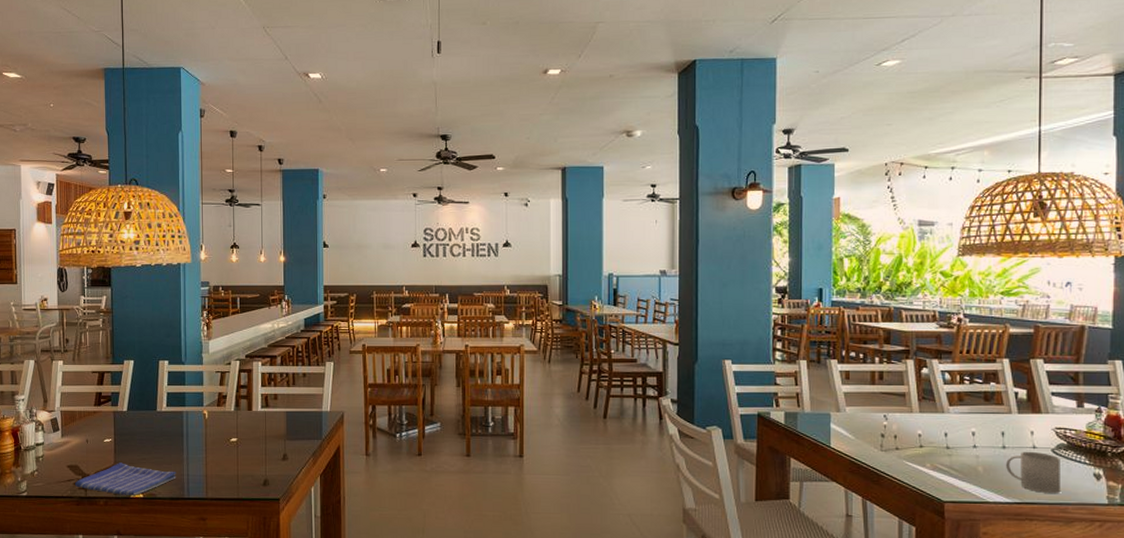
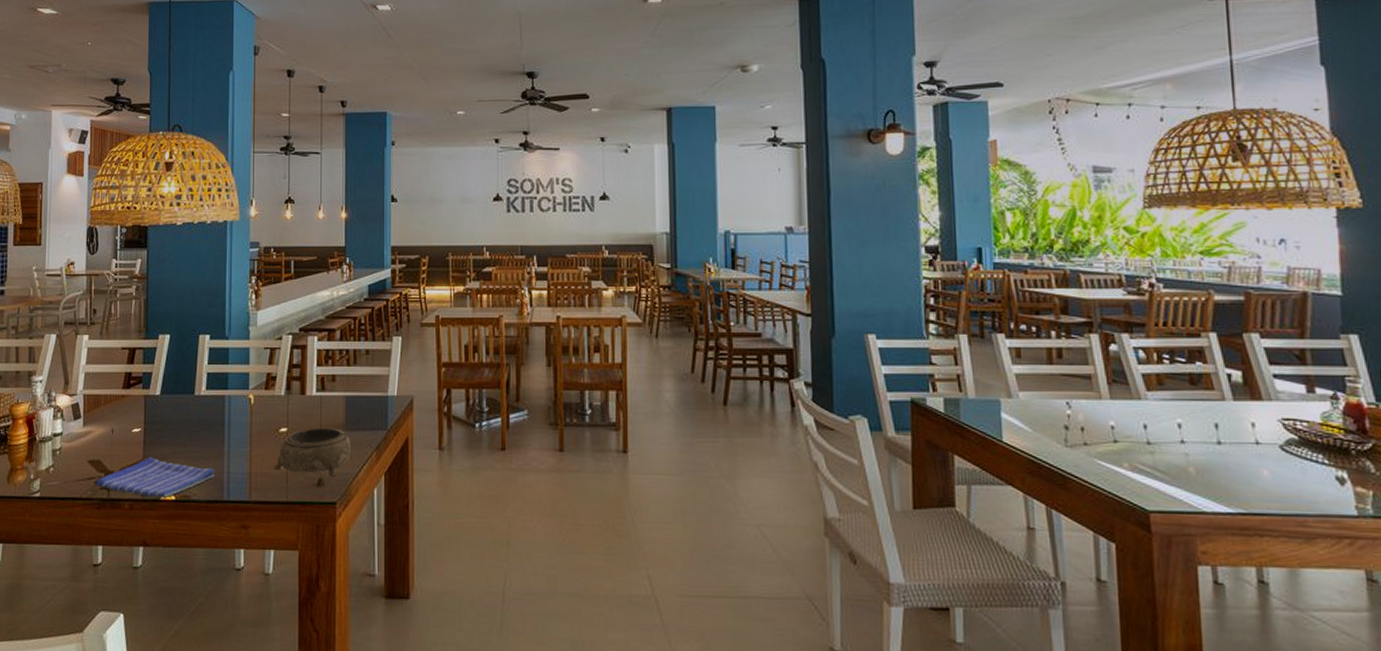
decorative bowl: none [227,438,291,478] -> present [274,427,351,477]
mug: present [1006,451,1060,493] -> none [1224,447,1295,502]

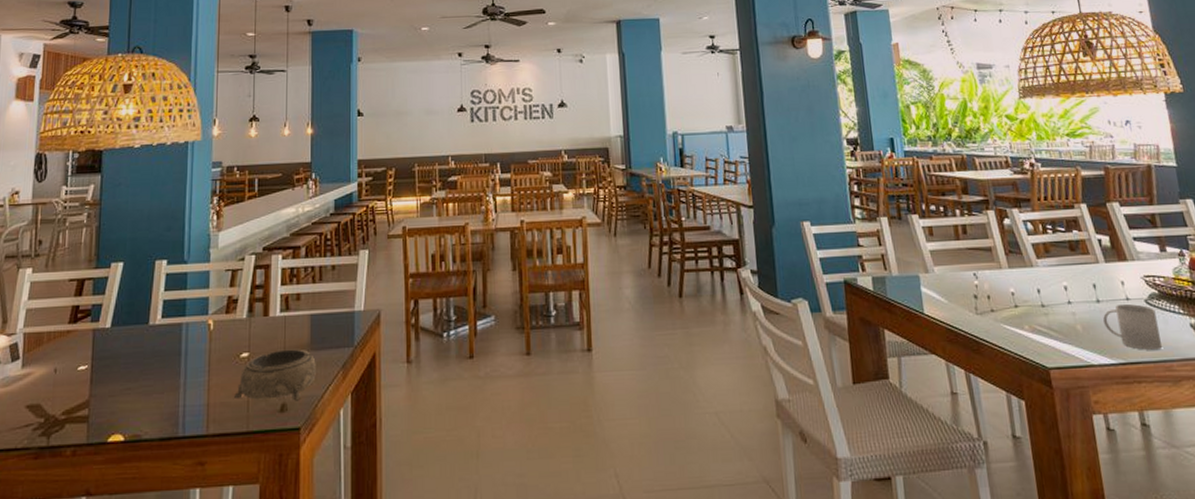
dish towel: present [96,457,215,498] -> none [34,396,170,440]
mug: none [1224,447,1295,502] -> present [1103,303,1162,350]

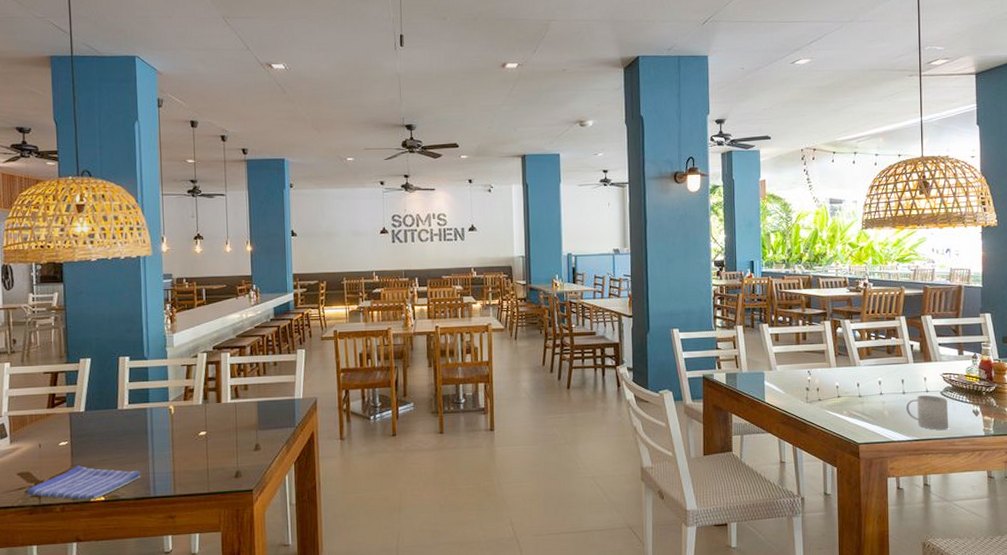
dish towel: none [34,396,170,440] -> present [27,465,141,500]
decorative bowl: present [234,349,316,401] -> none [196,428,264,469]

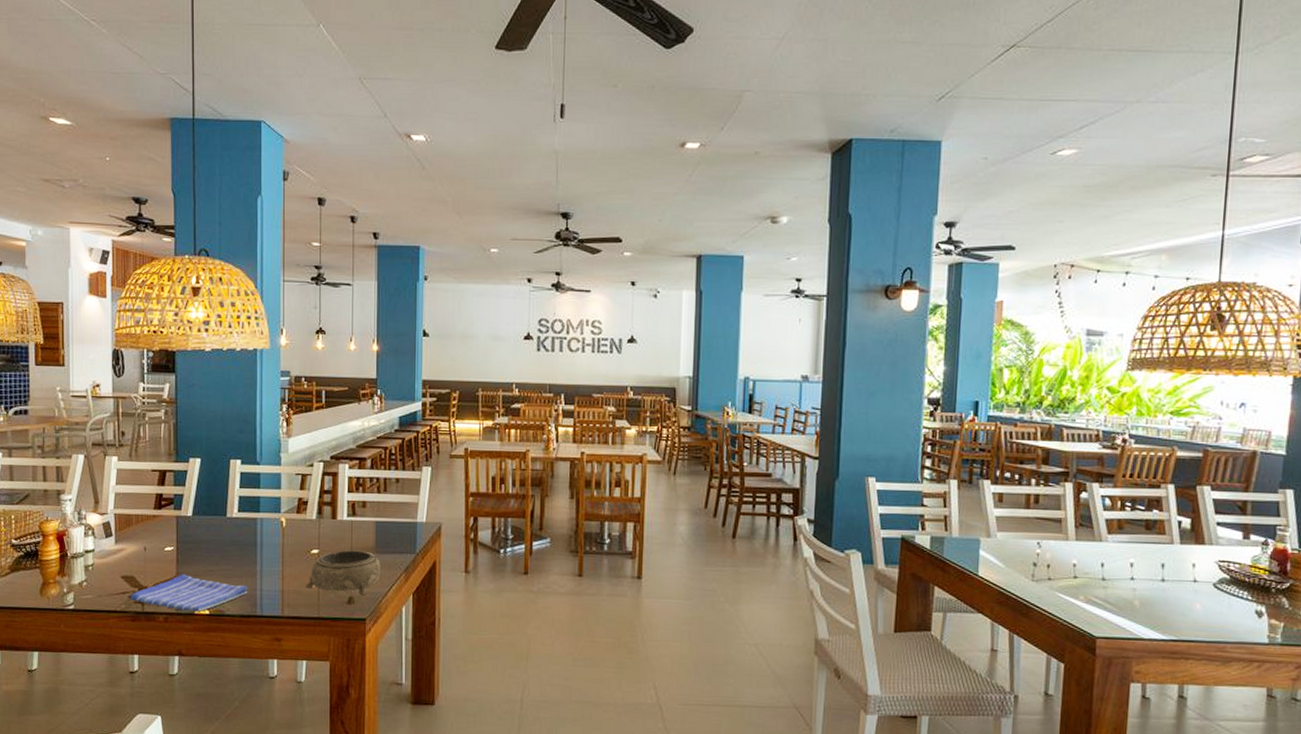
decorative bowl: none [196,428,264,469] -> present [306,550,380,596]
mug: present [906,394,948,430] -> none [1164,585,1222,631]

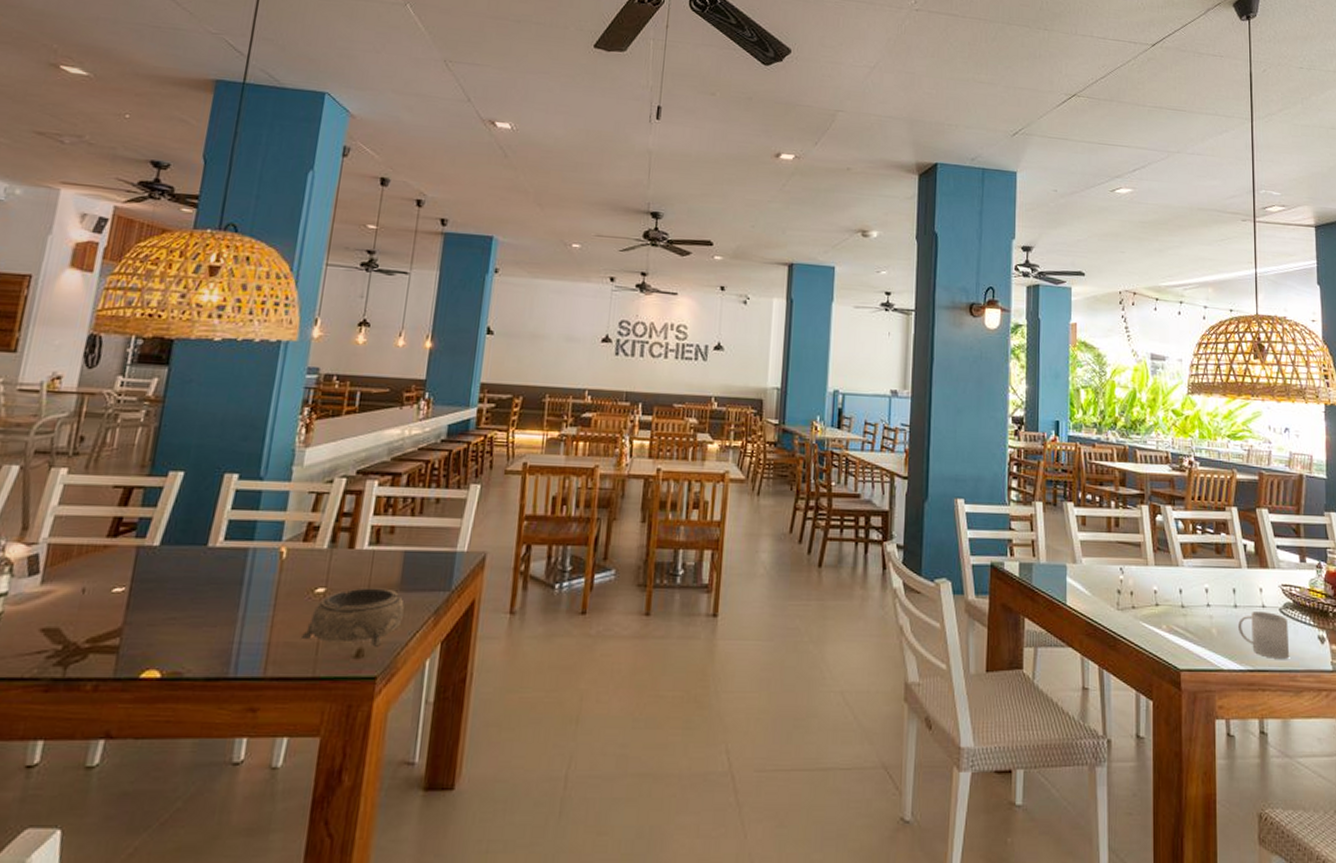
dish towel: present [130,574,248,612] -> none [48,624,222,675]
mug: none [1164,585,1222,631] -> present [1238,610,1289,659]

